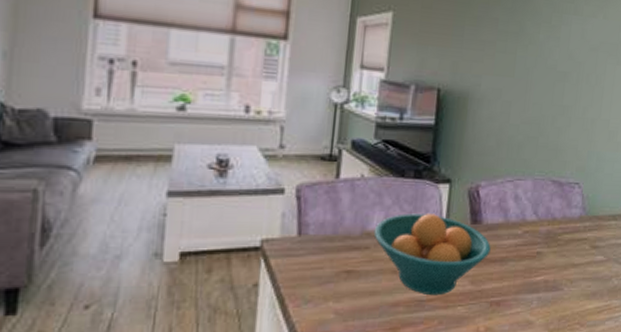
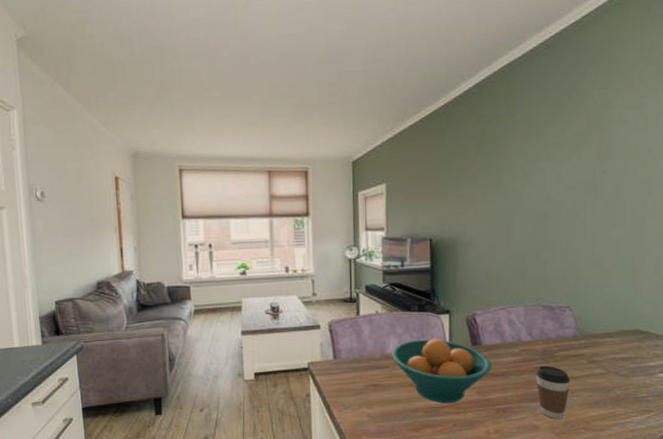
coffee cup: none [535,250,571,313] -> present [535,365,570,419]

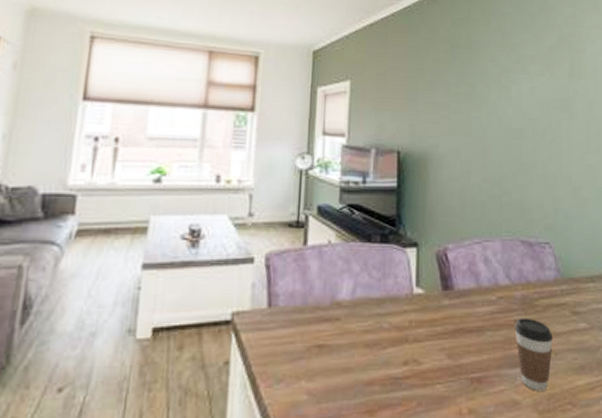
fruit bowl: present [391,339,492,404] -> none [343,280,465,372]

